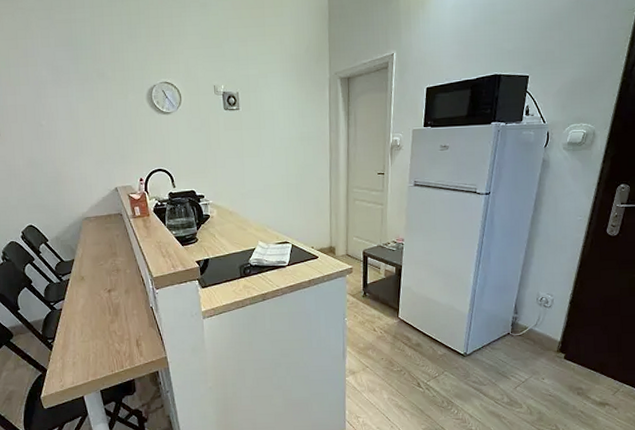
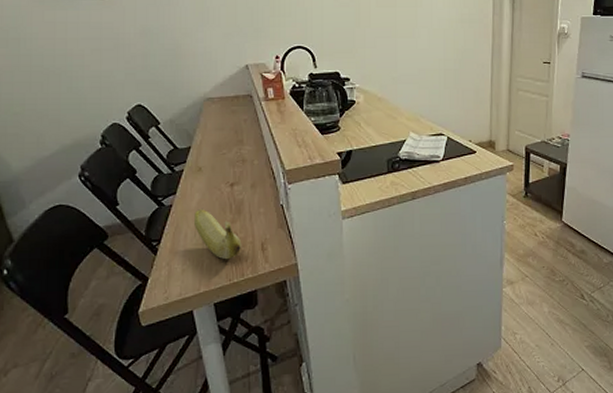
banana: none [80,311,120,354] -> present [194,208,242,260]

